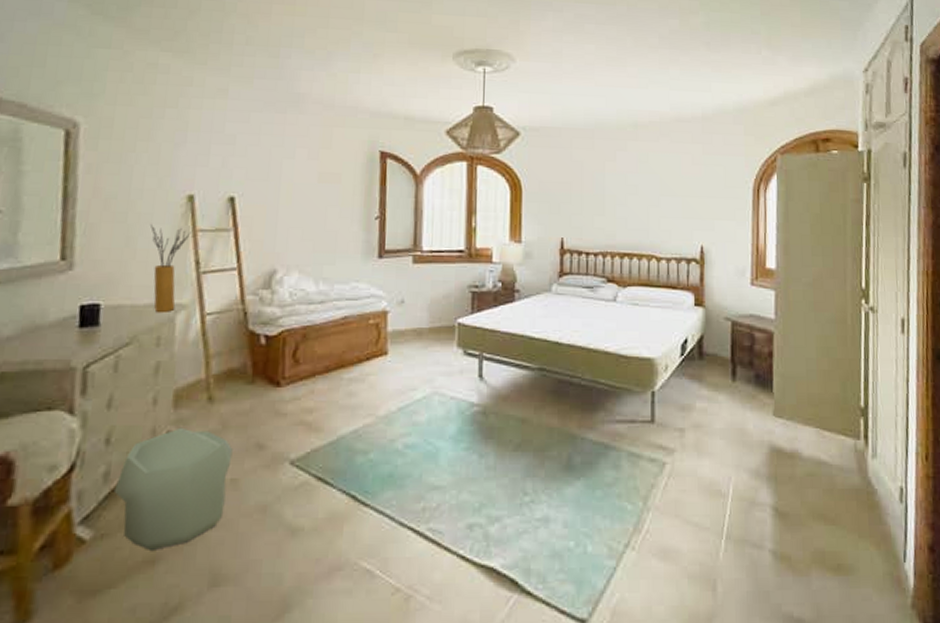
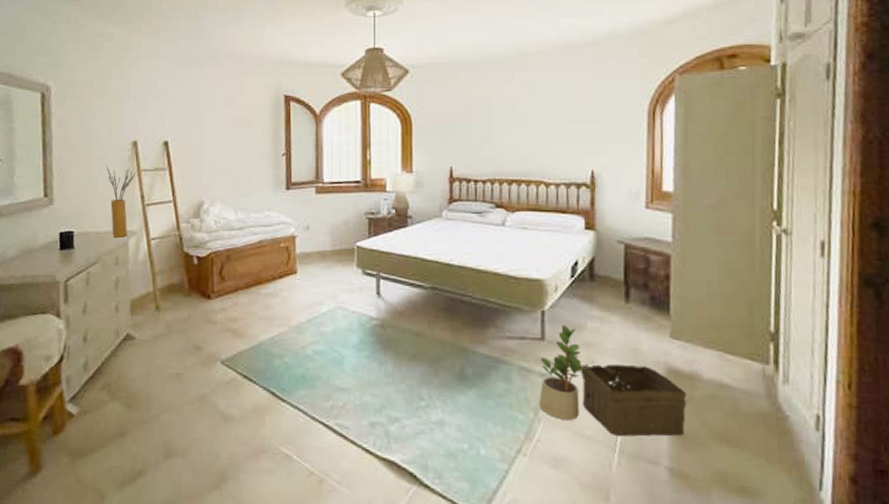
pouf: present [114,427,233,550] -> none [91,330,176,426]
potted plant: none [648,406,697,507] -> present [539,325,588,420]
basket: none [688,443,789,521] -> present [579,360,687,437]

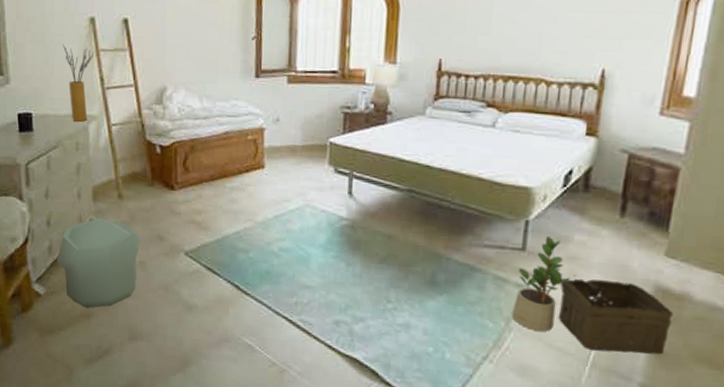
pouf: none [91,330,176,426] -> present [56,217,140,308]

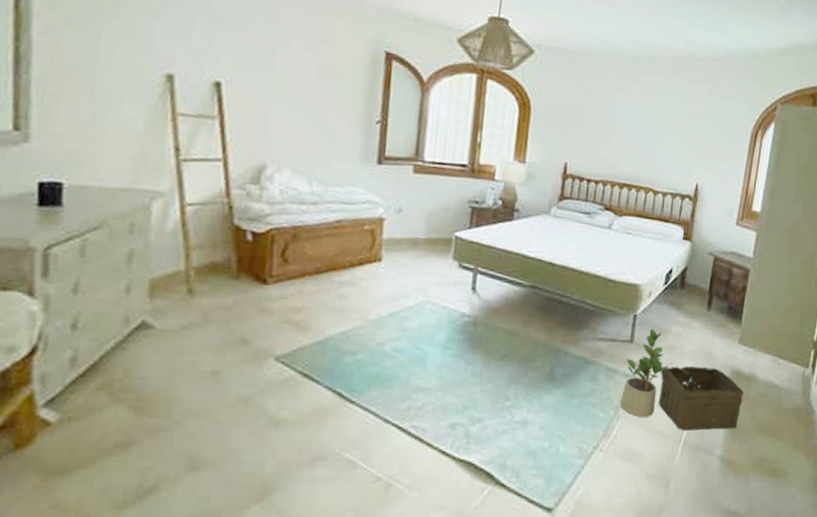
pouf: present [56,217,140,308] -> none [82,317,214,435]
vase: present [63,45,95,122] -> none [122,102,170,199]

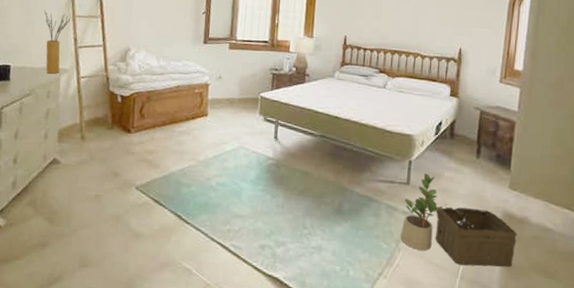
vase: none [122,102,170,199] -> present [44,10,72,74]

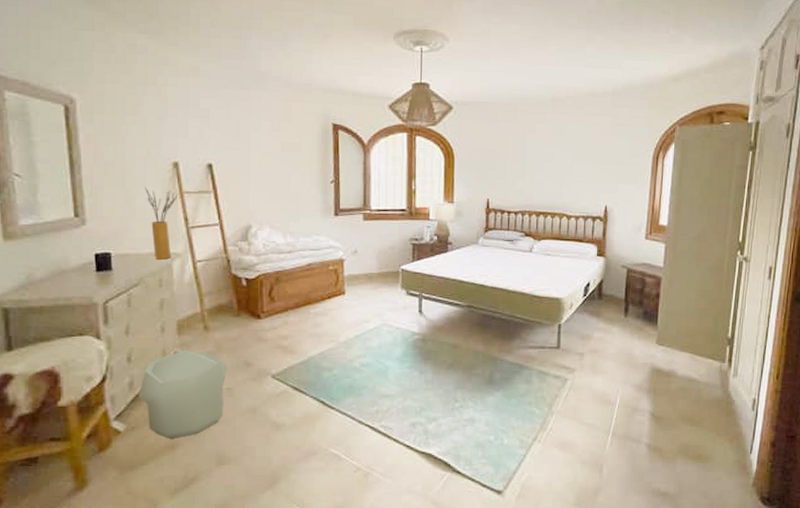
pouf: none [19,156,97,238] -> present [138,349,227,439]
potted plant: present [400,173,443,251] -> none [553,336,593,412]
basket: present [434,203,517,268] -> none [586,364,665,422]

